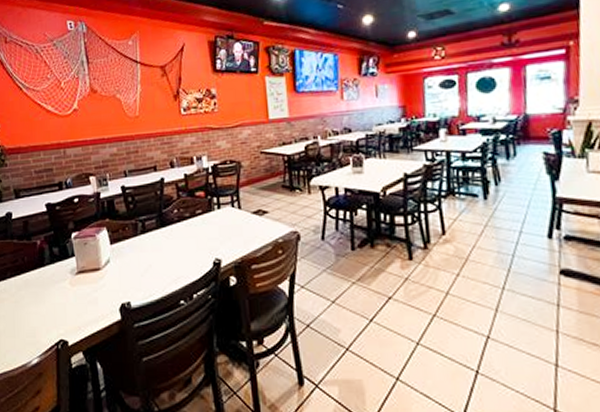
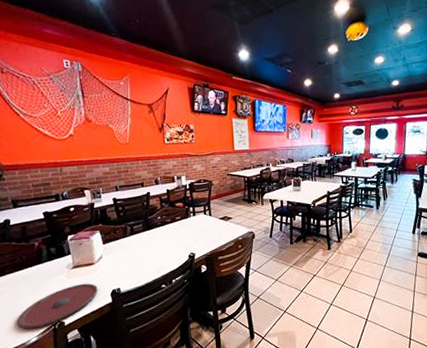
plate: none [17,293,105,347] -> present [16,283,98,329]

